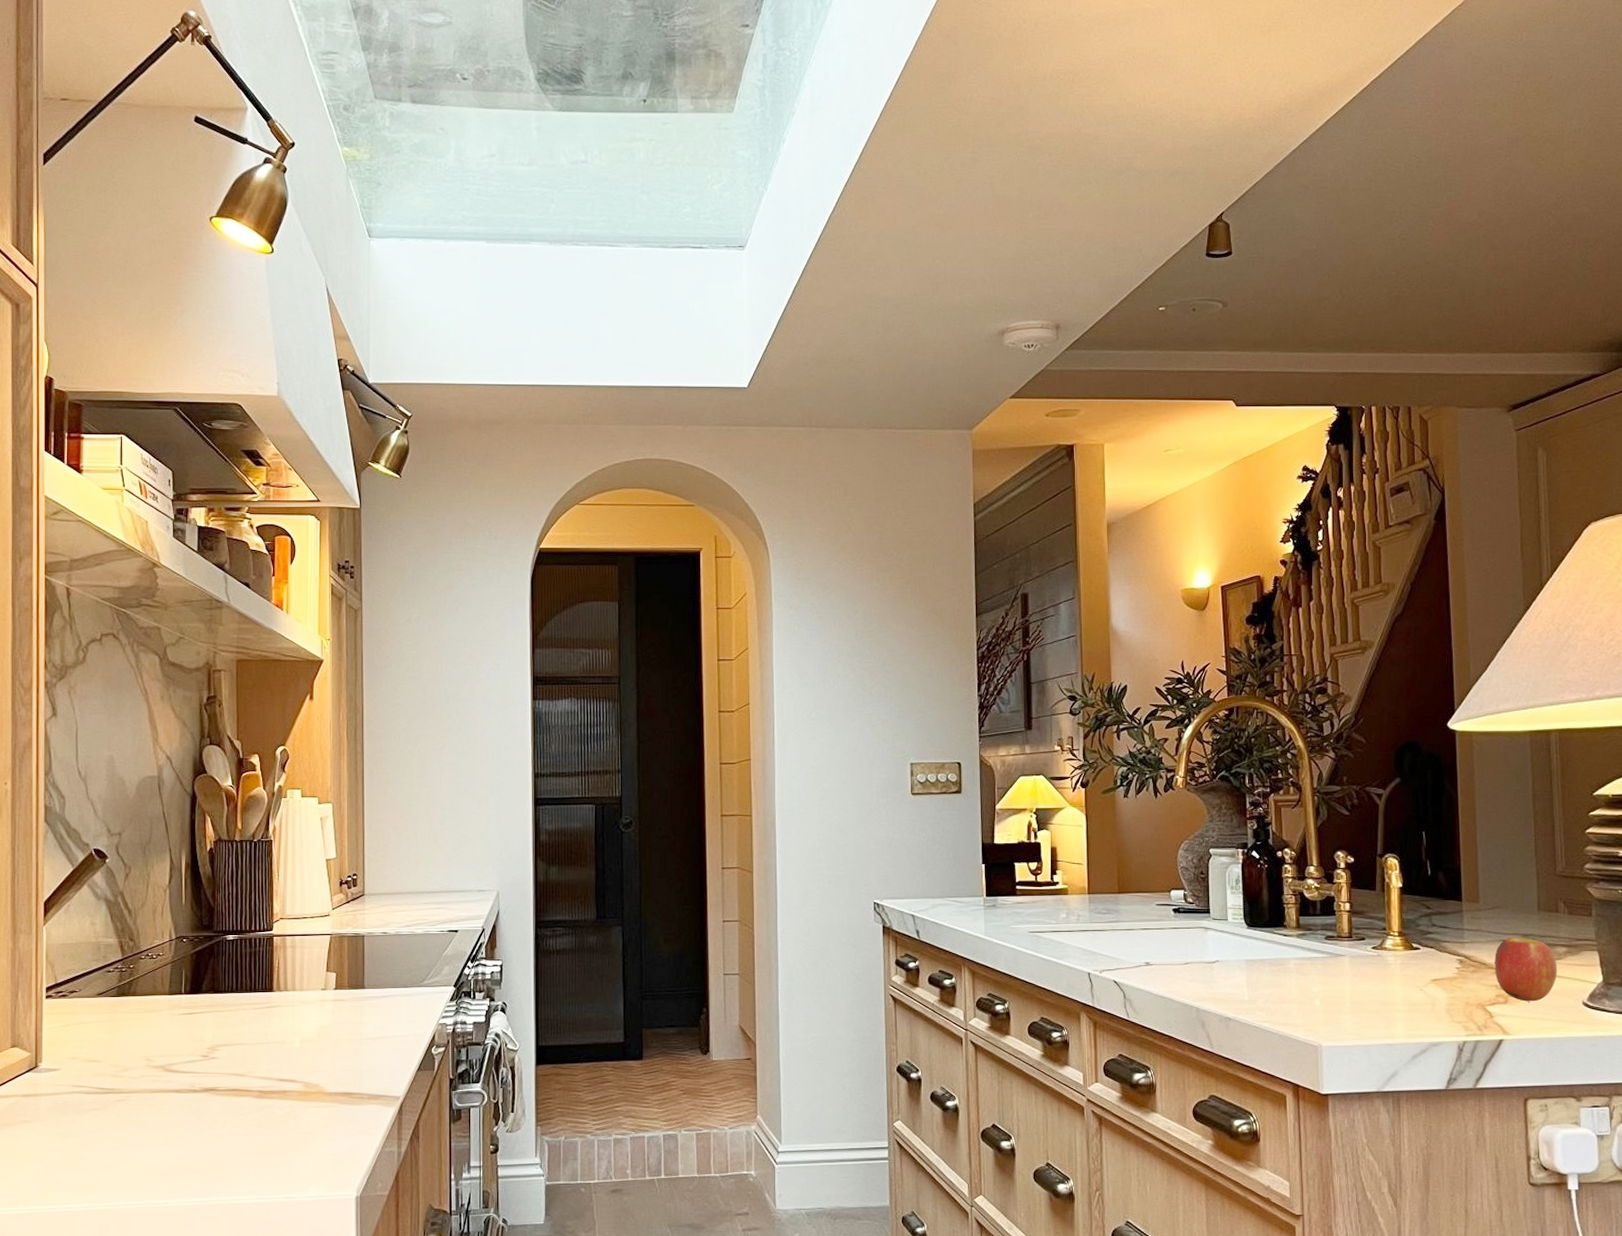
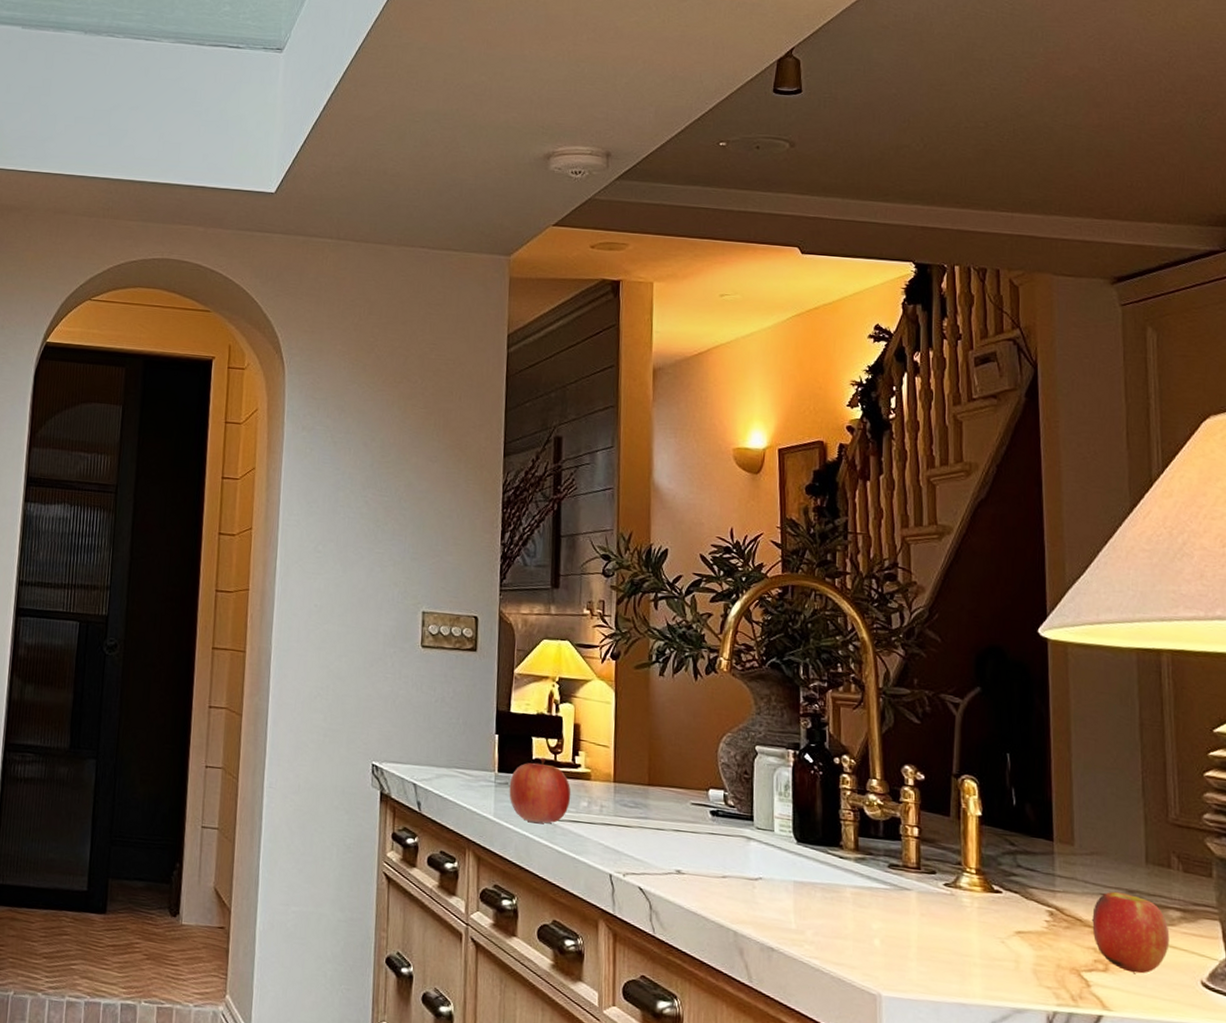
fruit: none [997,879,1052,936] -> present [509,757,571,824]

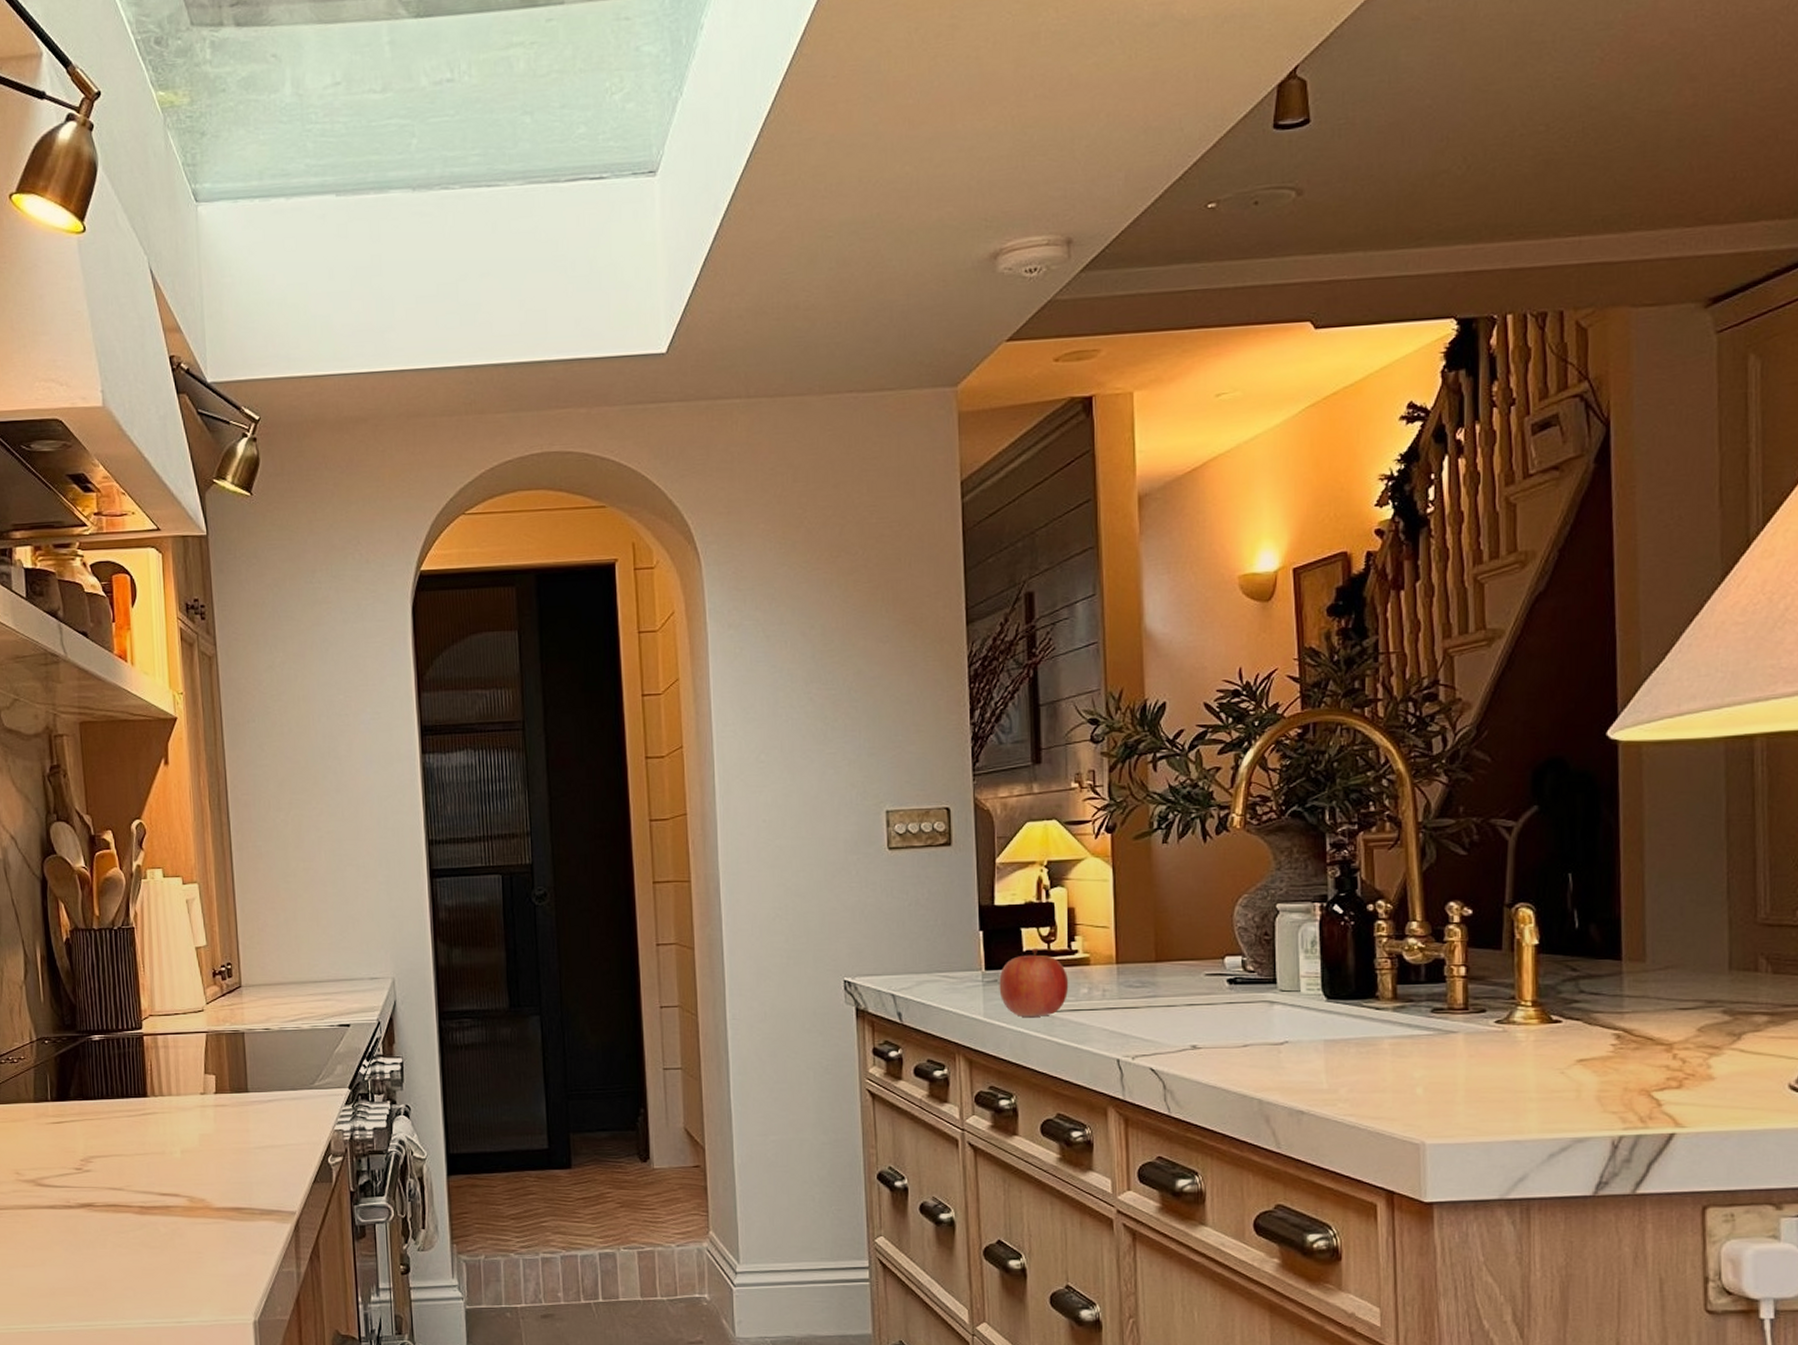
fruit: present [1092,891,1170,974] -> none [1665,1004,1754,1086]

